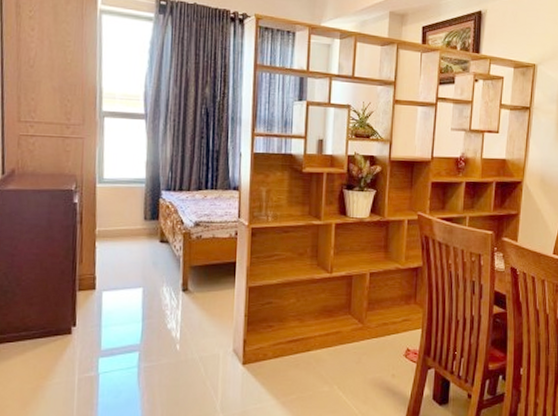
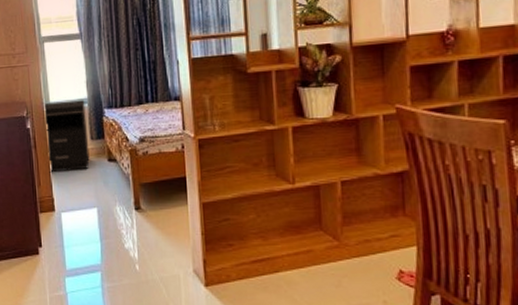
nightstand: none [94,178,142,251] -> present [44,100,90,173]

